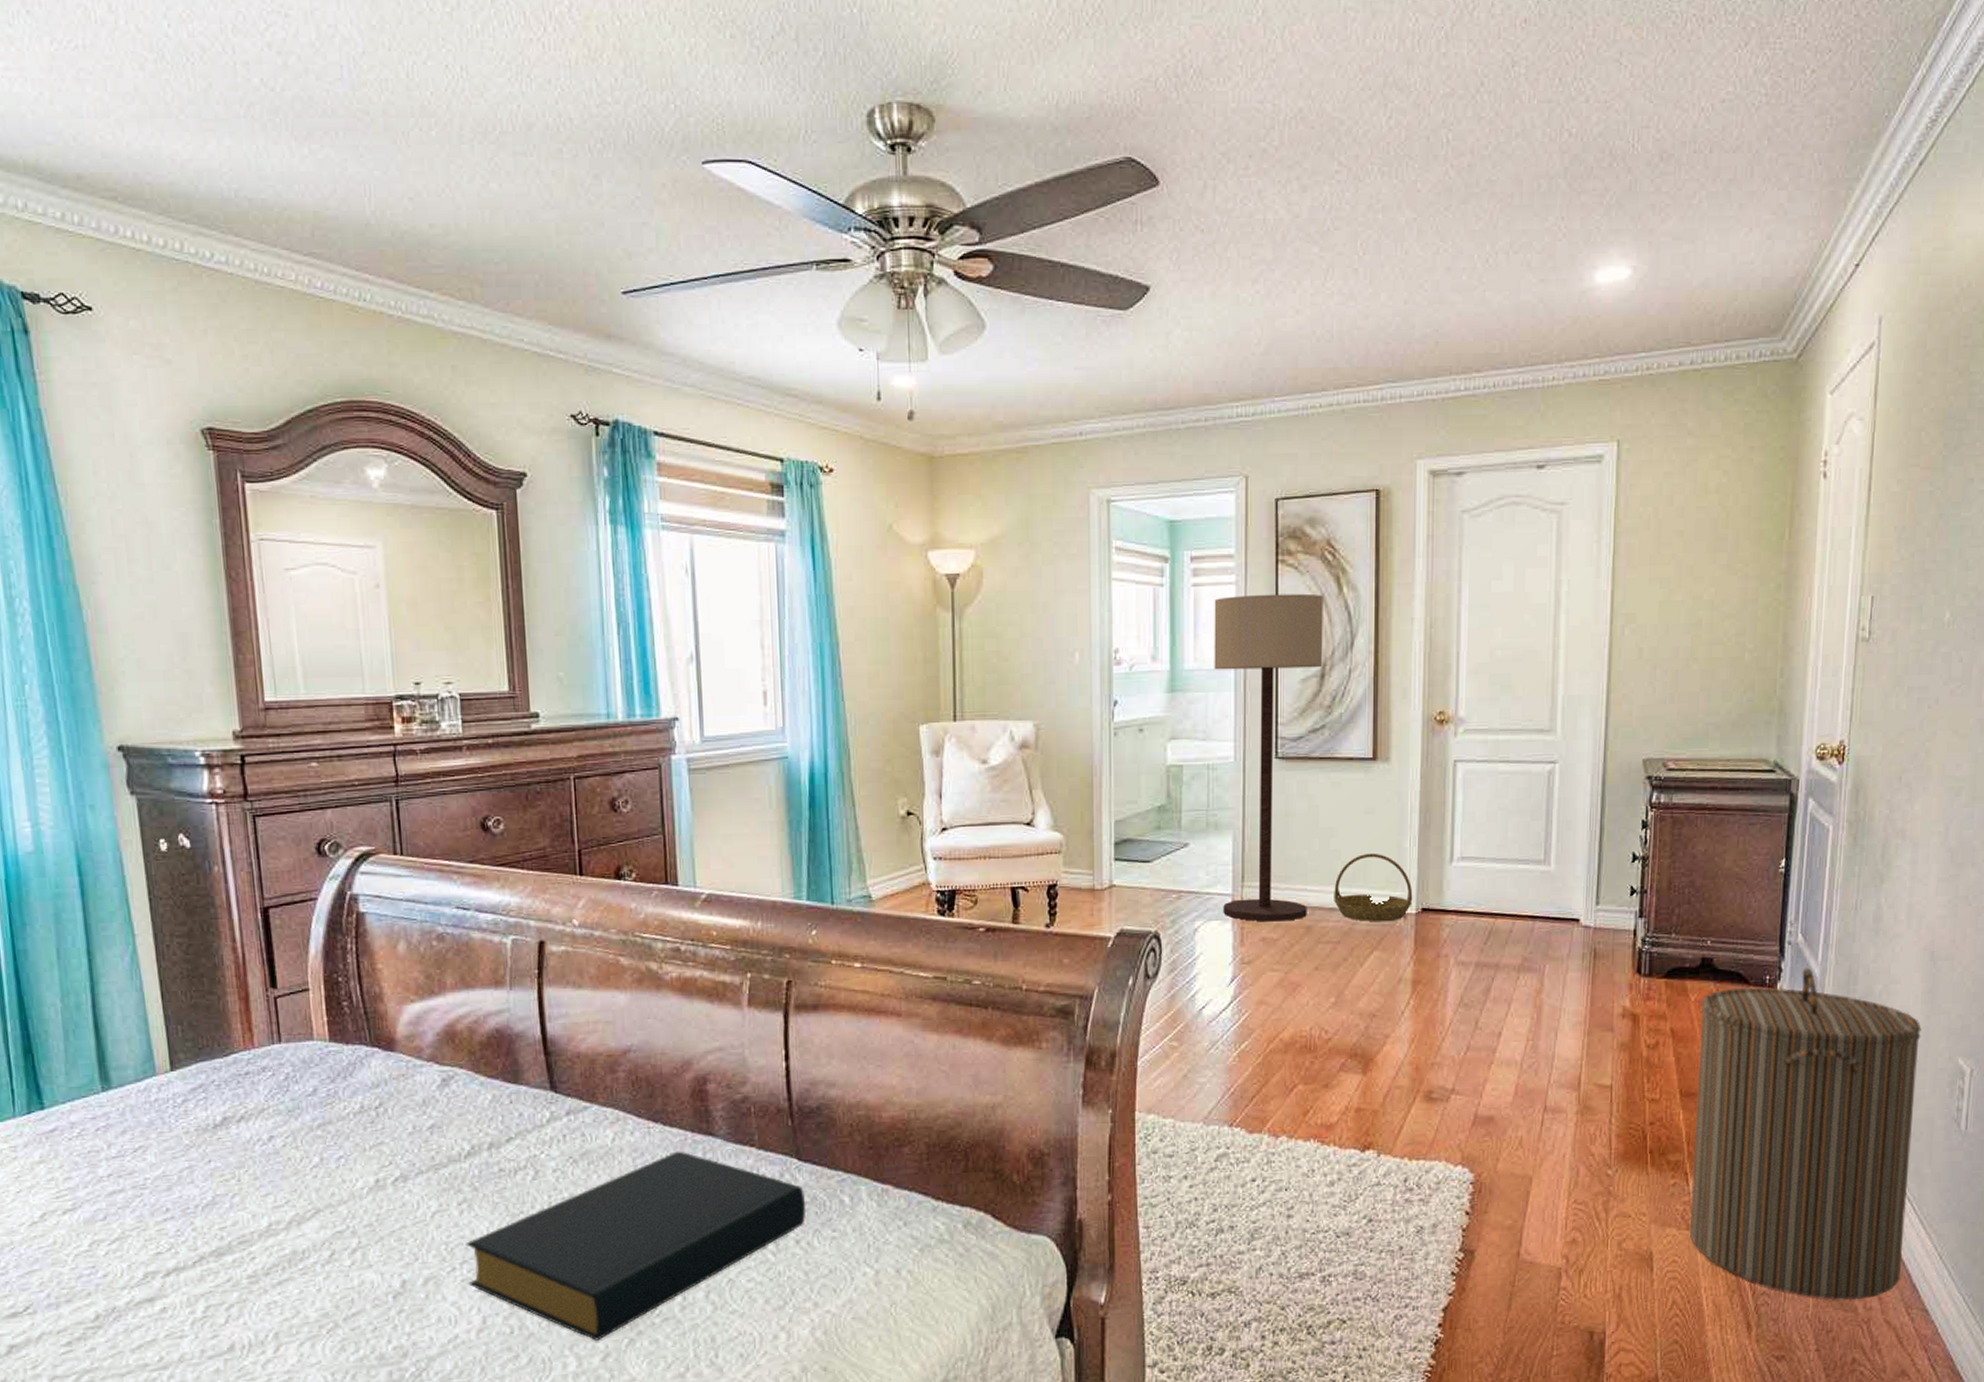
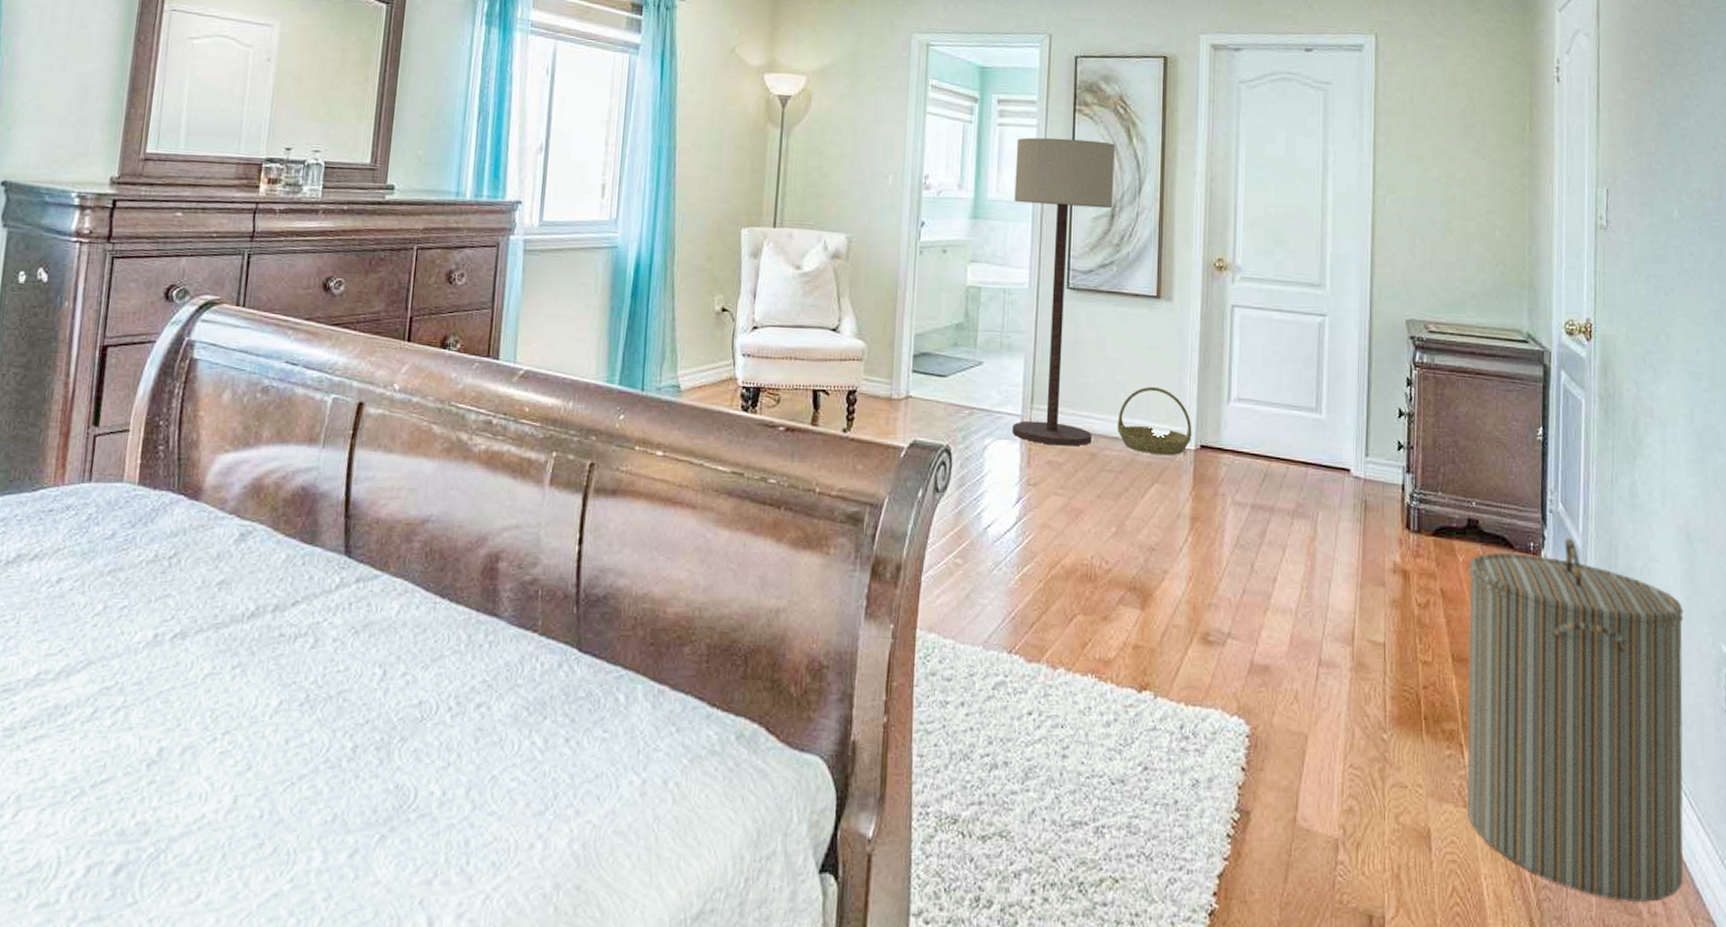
hardback book: present [465,1151,806,1341] -> none [226,630,581,834]

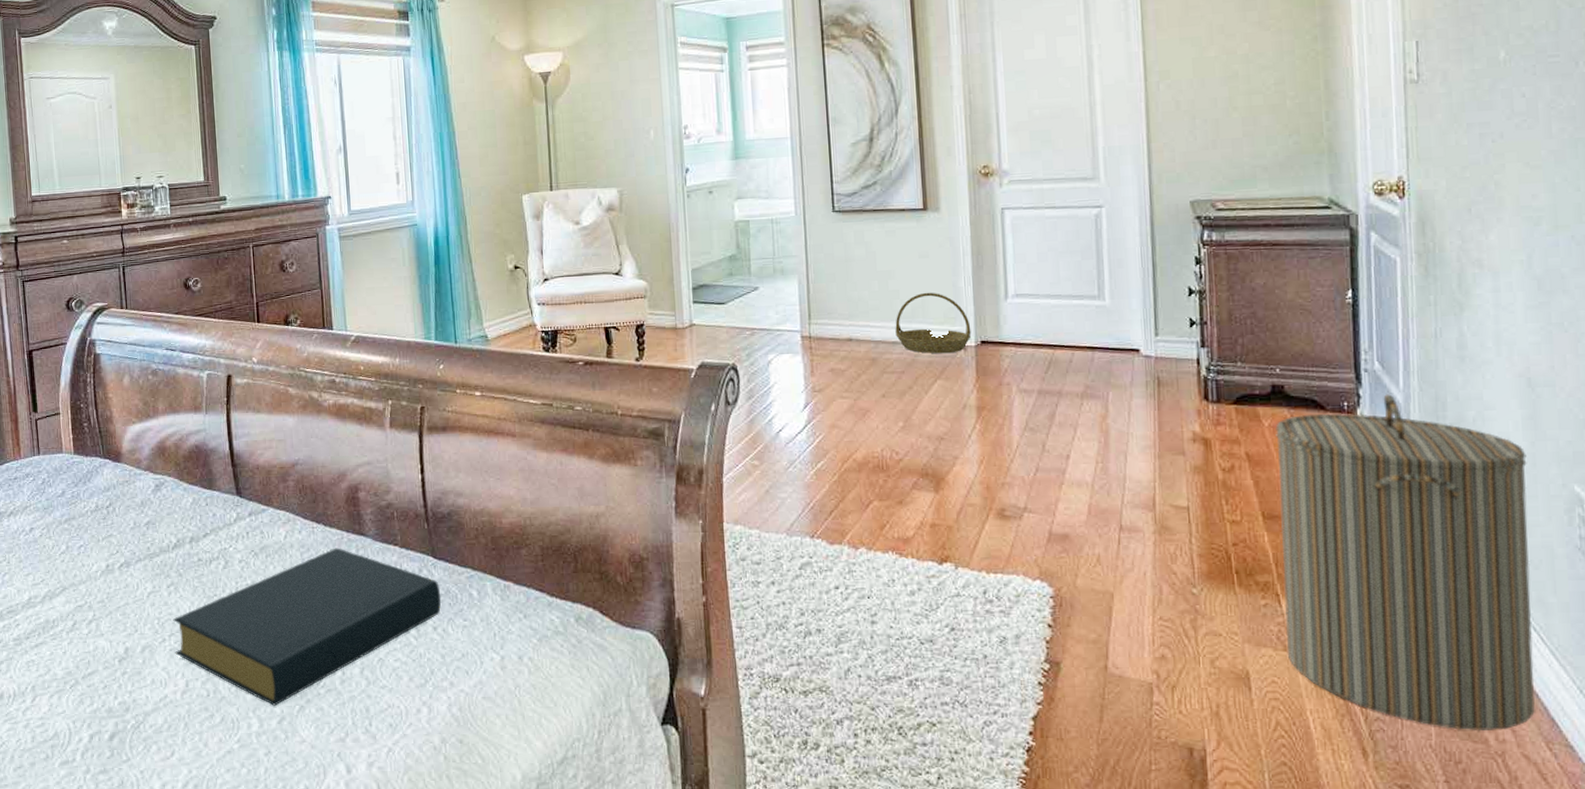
hardback book: none [226,630,581,834] -> present [173,548,442,706]
floor lamp: present [1012,137,1115,447] -> none [769,70,871,355]

